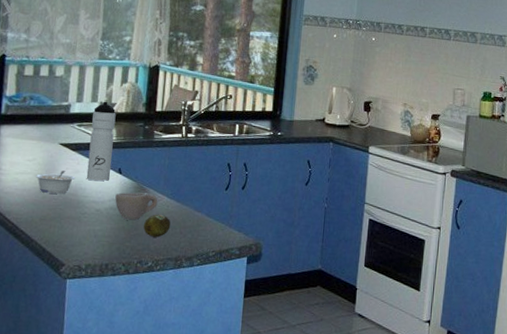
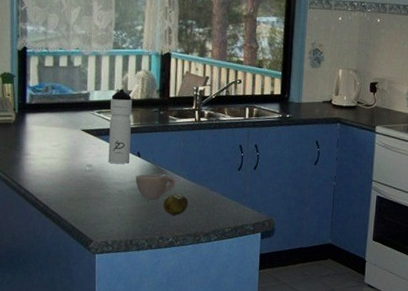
legume: present [35,171,75,194] -> none [61,155,98,177]

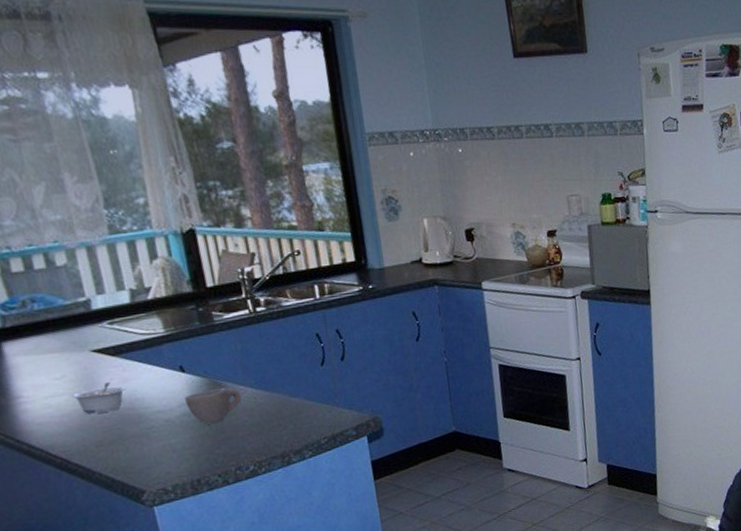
legume: none [61,155,98,177] -> present [71,382,127,414]
water bottle: present [108,88,132,164] -> none [123,286,172,387]
fruit: present [163,194,189,215] -> none [231,408,266,438]

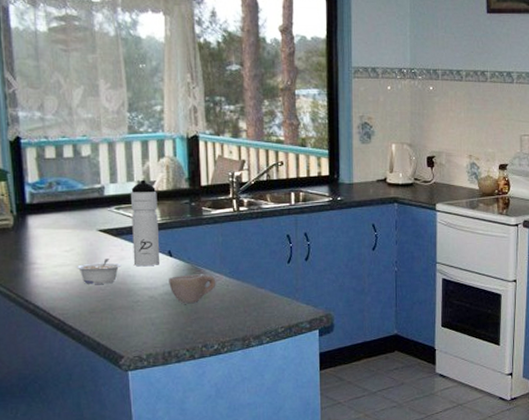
water bottle: none [123,286,172,387] -> present [131,179,160,266]

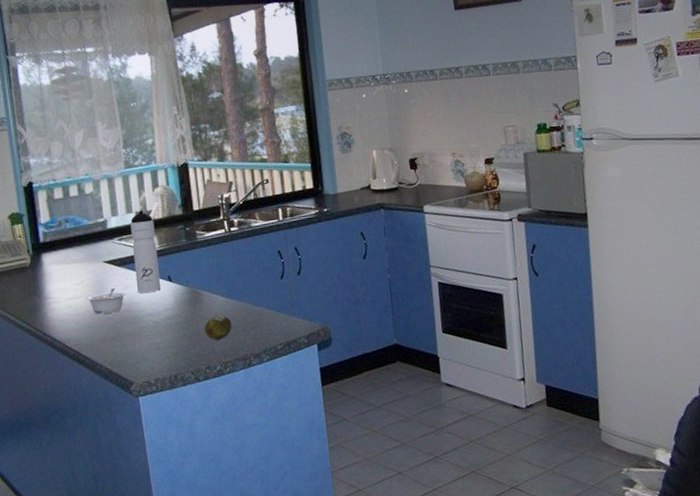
cup: present [169,274,216,304] -> none [170,296,215,327]
fruit: none [204,294,233,319] -> present [204,315,232,340]

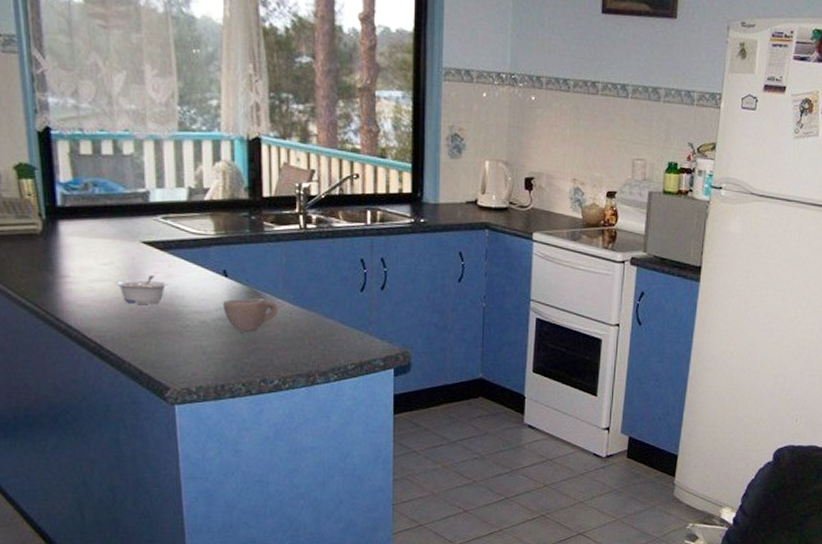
water bottle: present [130,210,161,293] -> none [181,185,214,286]
cup: none [170,296,215,327] -> present [223,298,278,332]
fruit: present [204,315,232,340] -> none [263,323,297,351]

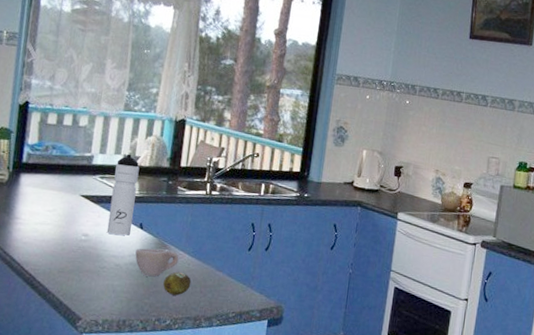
legume: present [115,275,169,304] -> none [54,223,96,247]
water bottle: none [181,185,214,286] -> present [106,153,140,236]
fruit: none [263,323,297,351] -> present [163,271,192,296]

